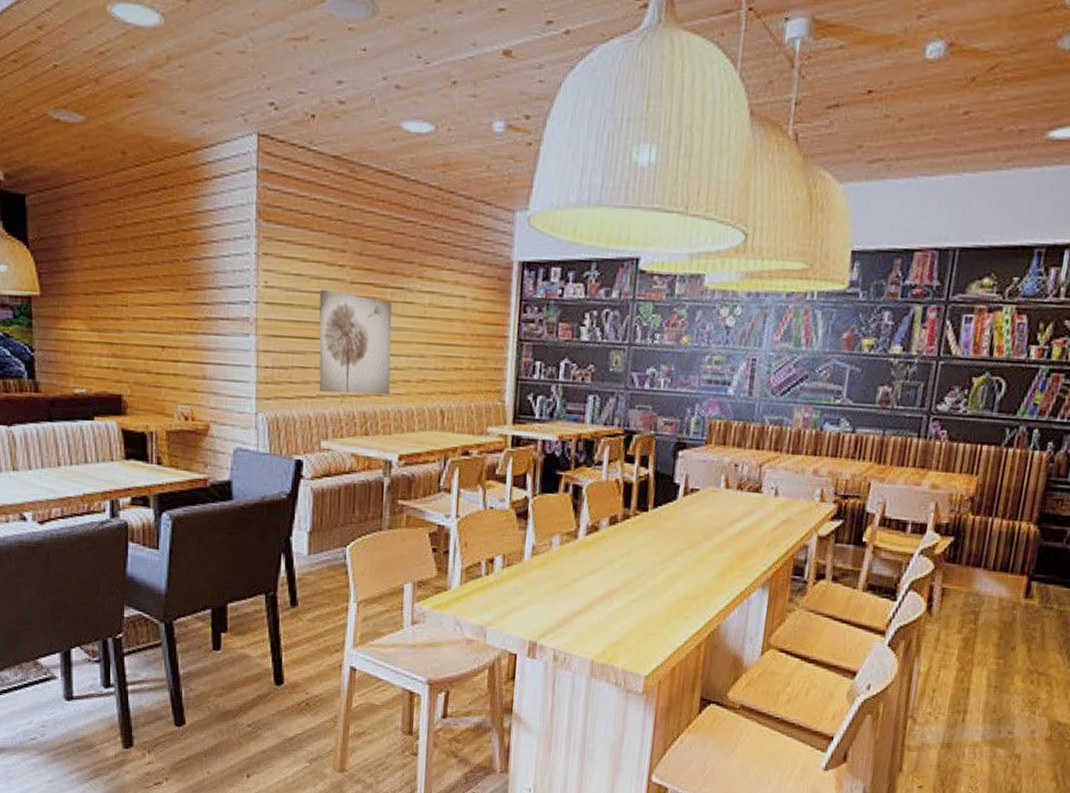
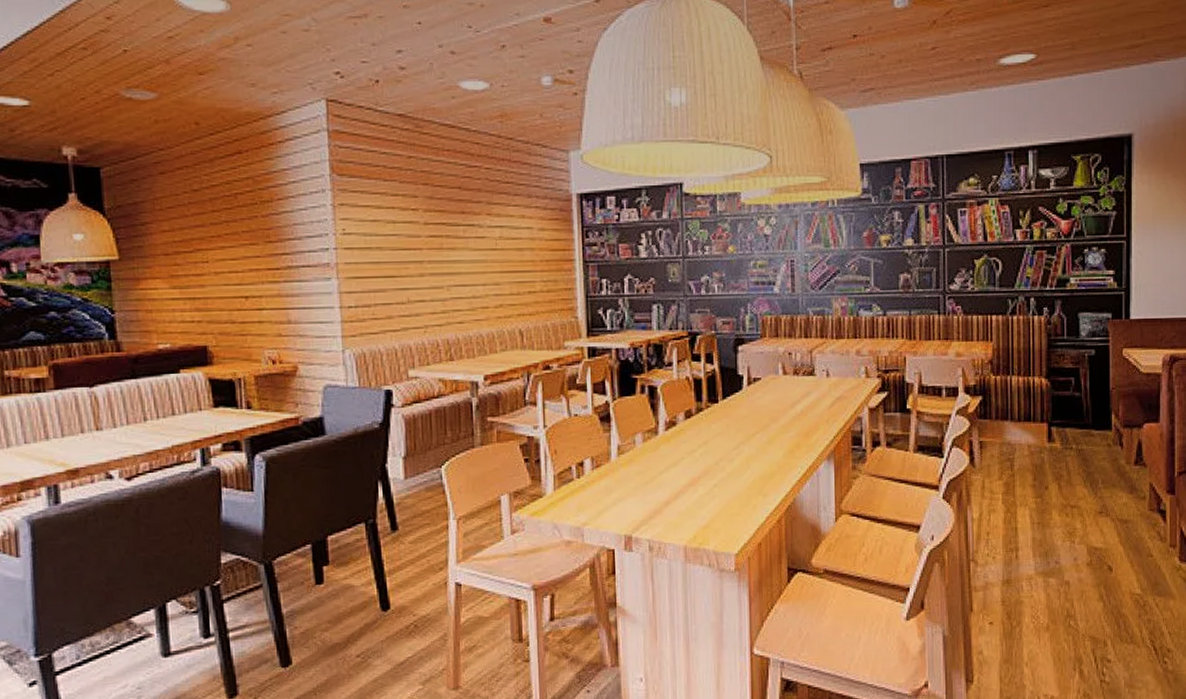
wall art: present [319,289,392,396] -> none [395,232,471,324]

